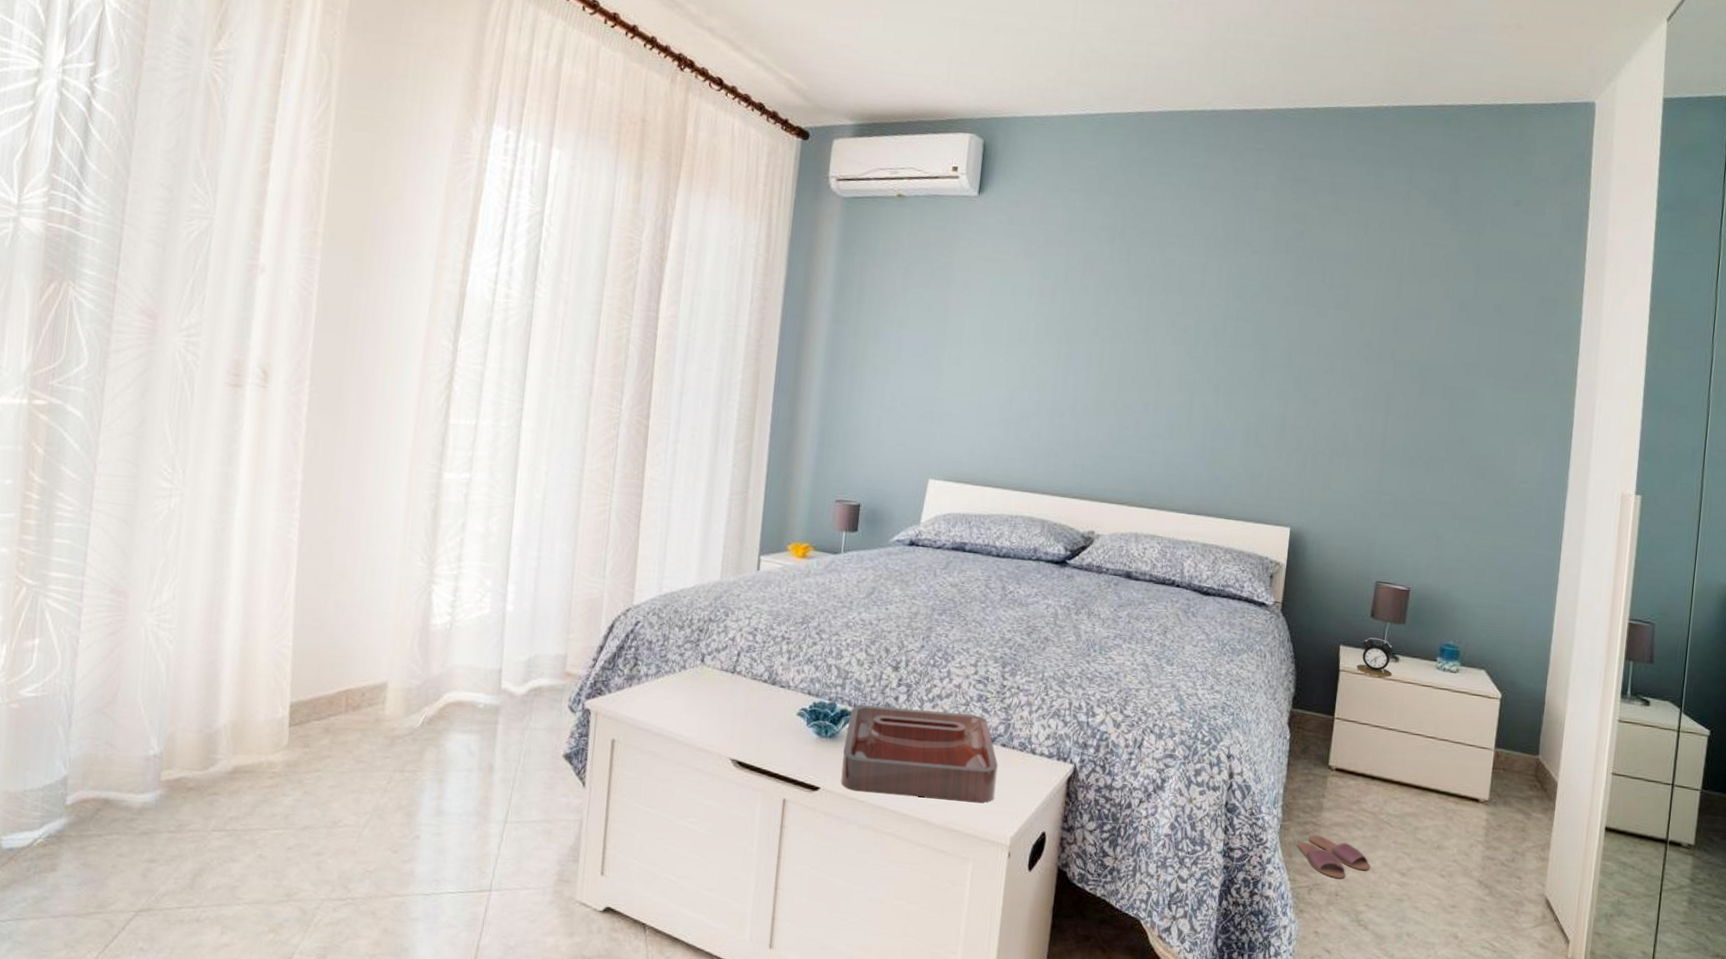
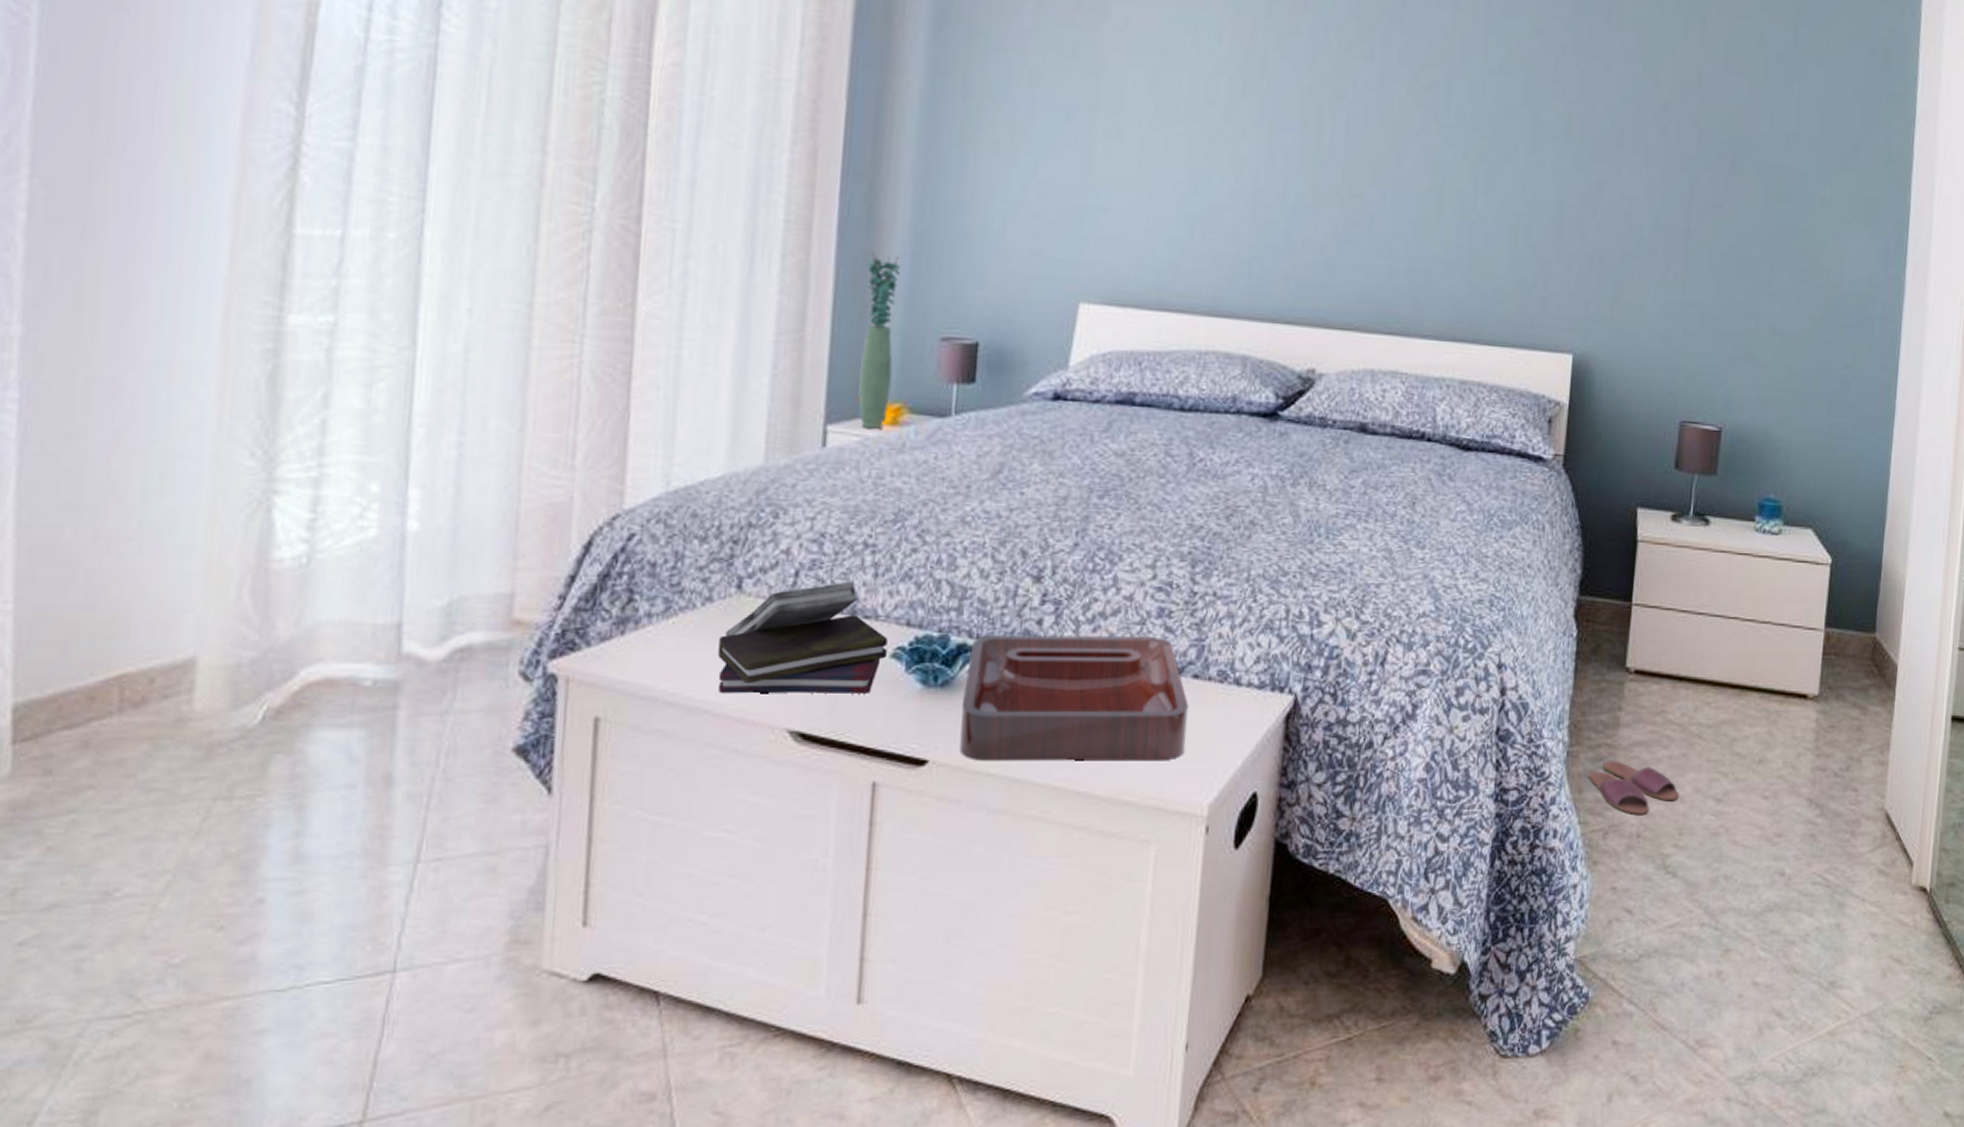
book: none [688,661,796,738] -> present [718,581,888,694]
vase: none [781,441,810,561] -> present [858,252,900,430]
alarm clock: present [1356,637,1394,677] -> none [1658,494,1703,546]

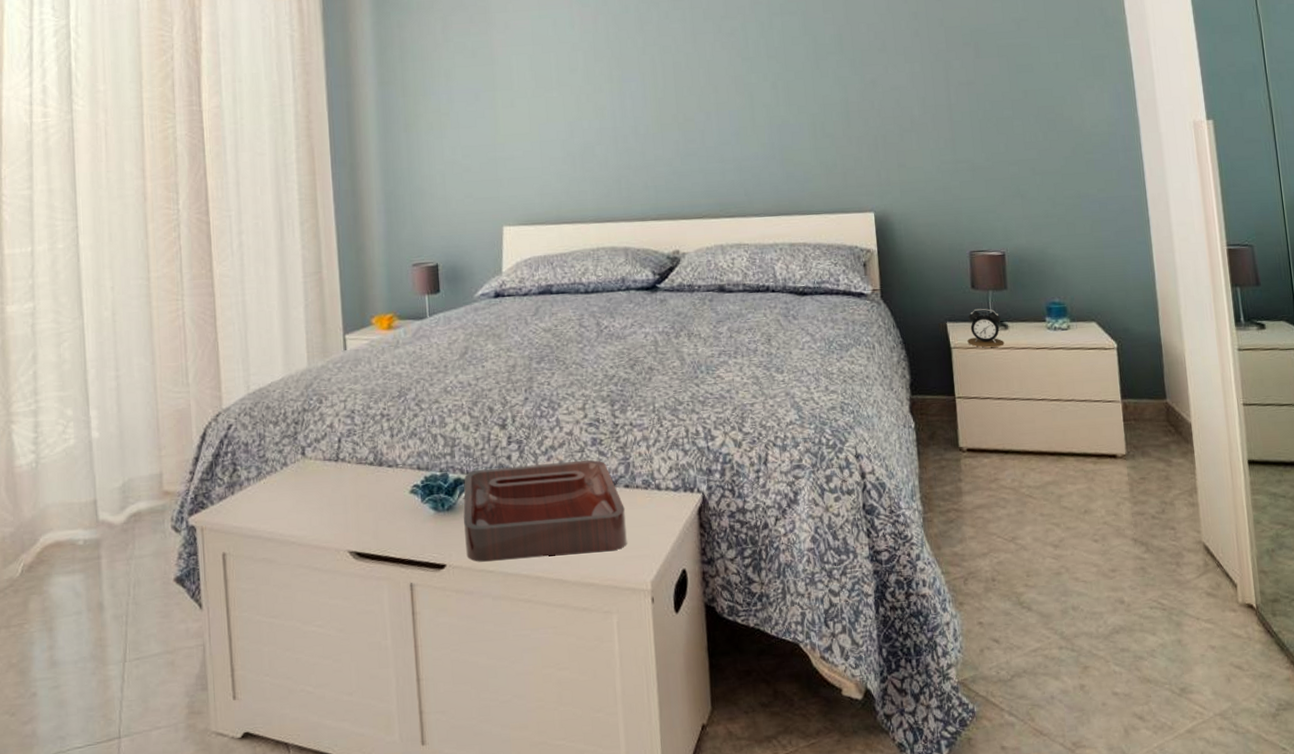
book: present [718,581,888,694] -> none [295,442,407,529]
vase: present [858,252,900,430] -> none [356,212,384,335]
slippers: present [1588,760,1679,814] -> none [943,521,1022,563]
alarm clock: none [1658,494,1703,546] -> present [967,308,1004,348]

